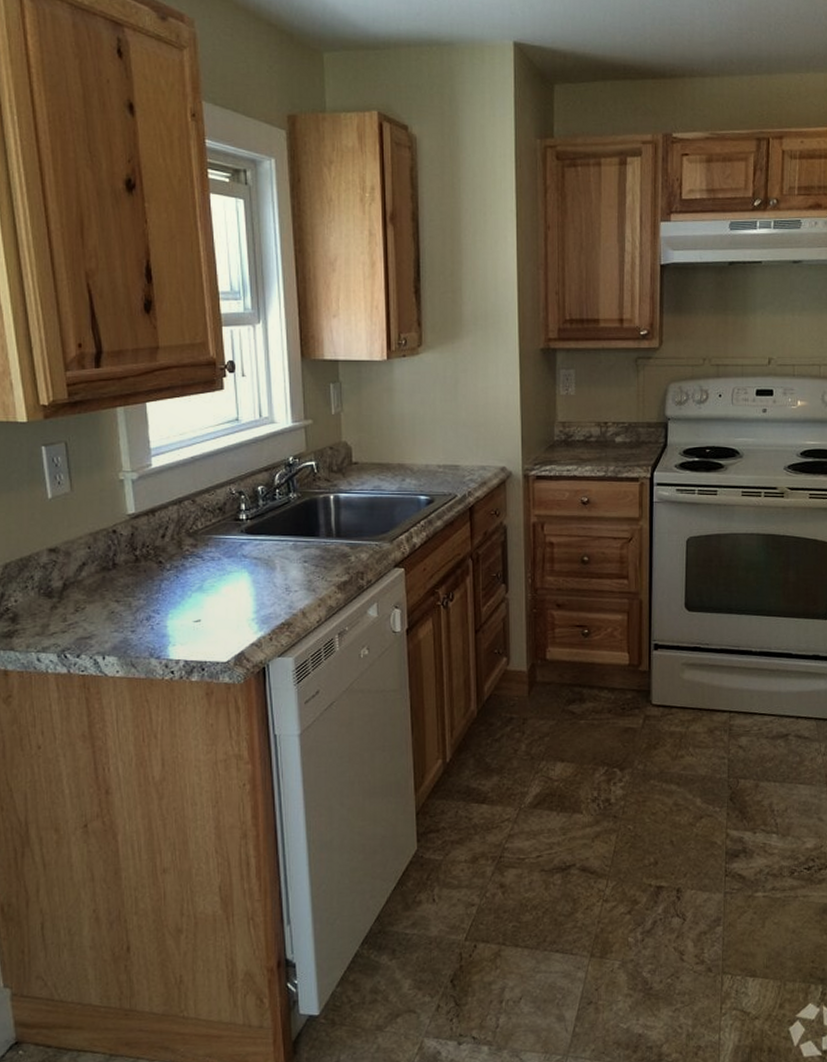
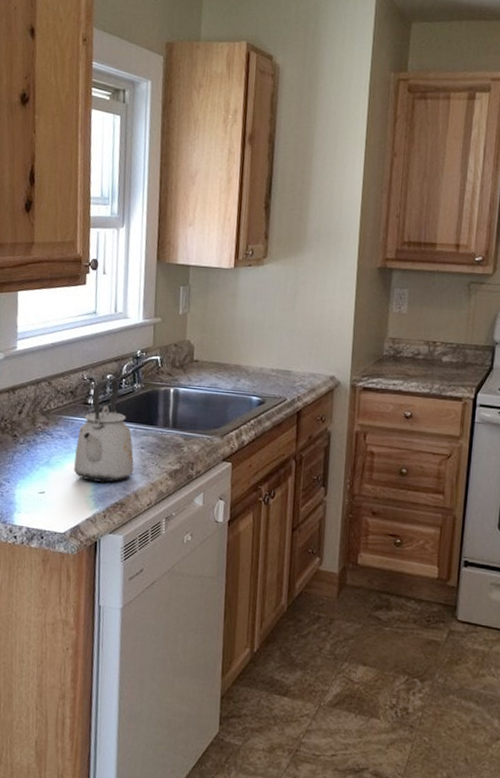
kettle: none [231,489,298,603] -> present [74,377,134,483]

